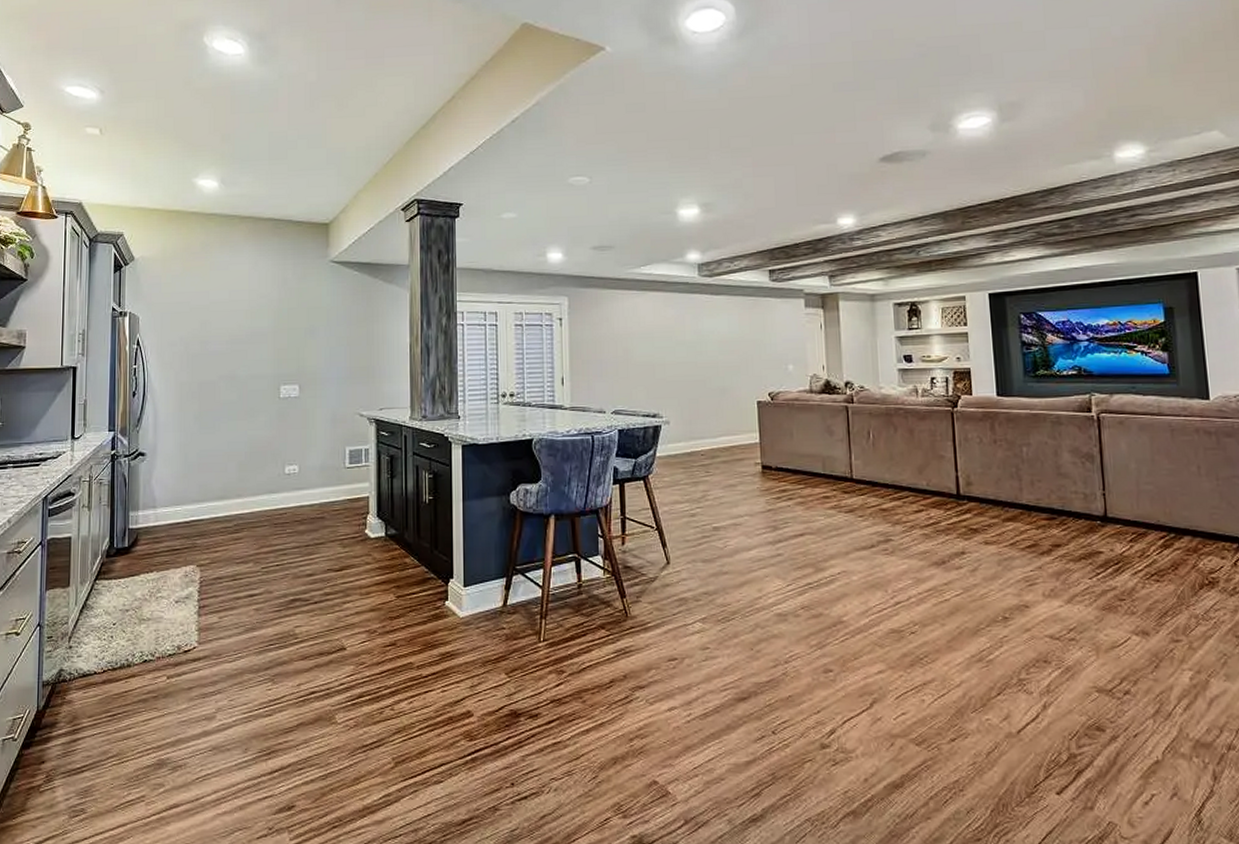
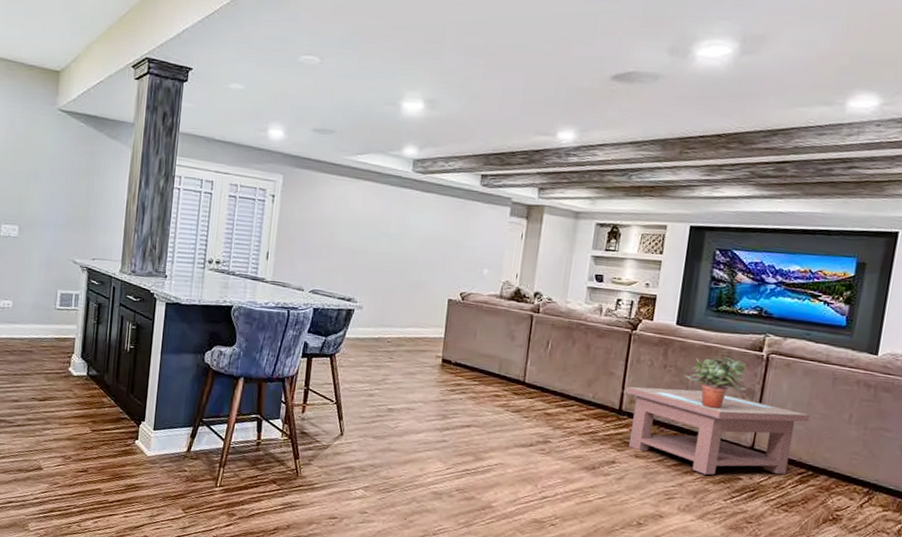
coffee table: none [959,462,1157,553] -> present [625,386,810,475]
potted plant: none [1017,422,1086,479] -> present [684,356,748,409]

